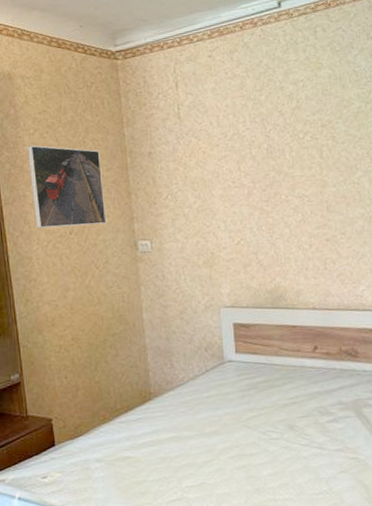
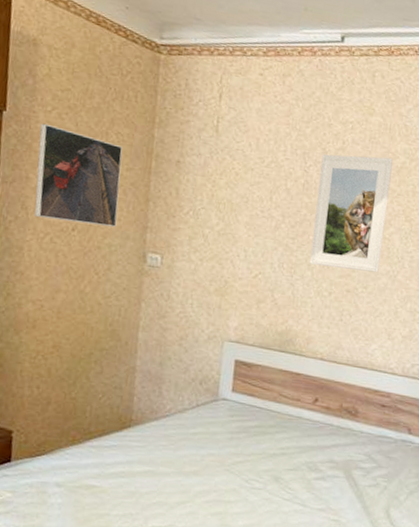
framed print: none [280,105,354,222] -> present [309,154,393,273]

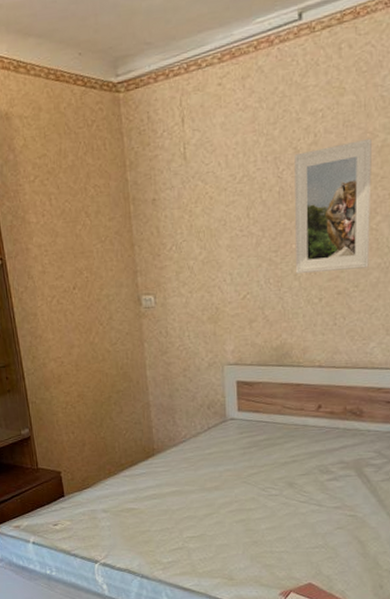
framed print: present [34,123,123,228] -> none [27,193,110,284]

